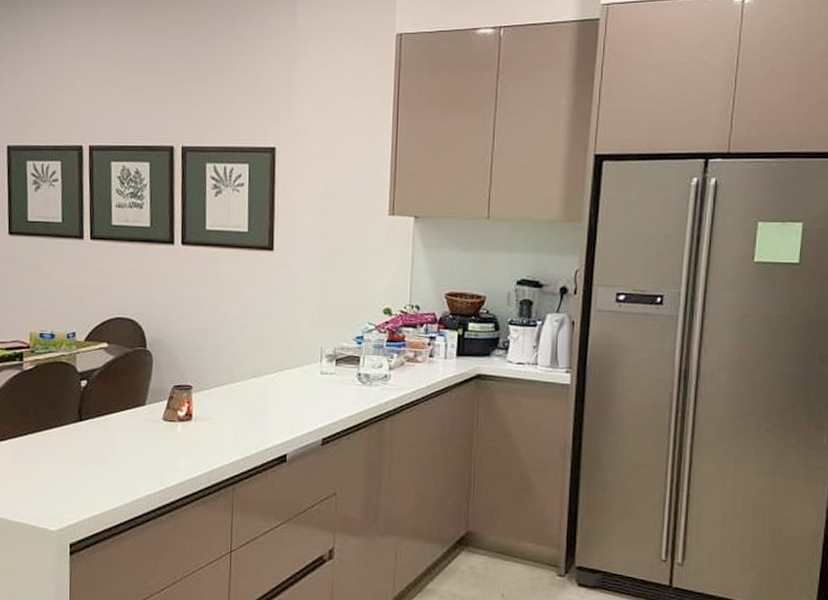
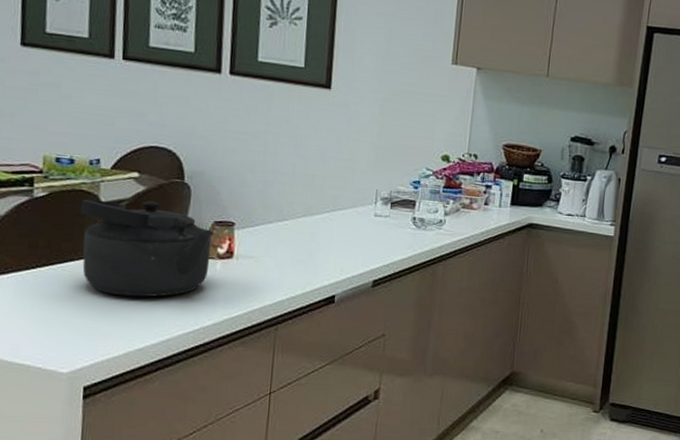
kettle: none [61,368,174,460] -> present [81,199,213,297]

